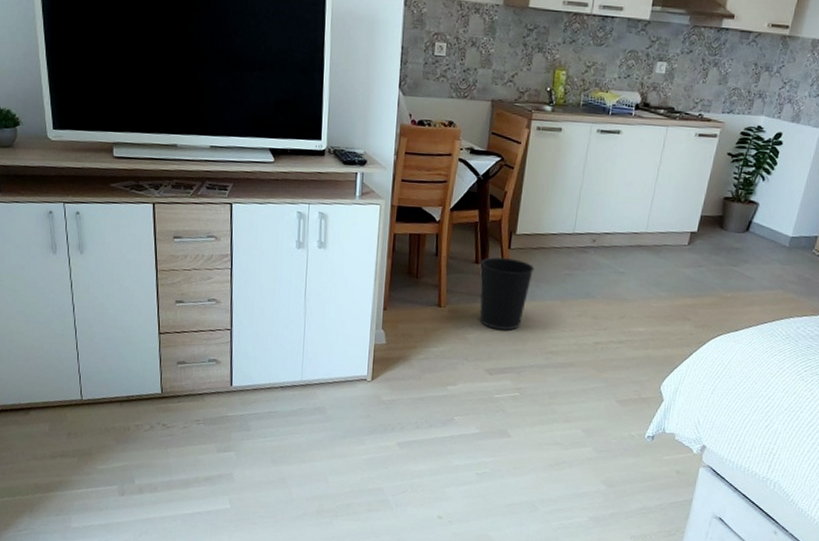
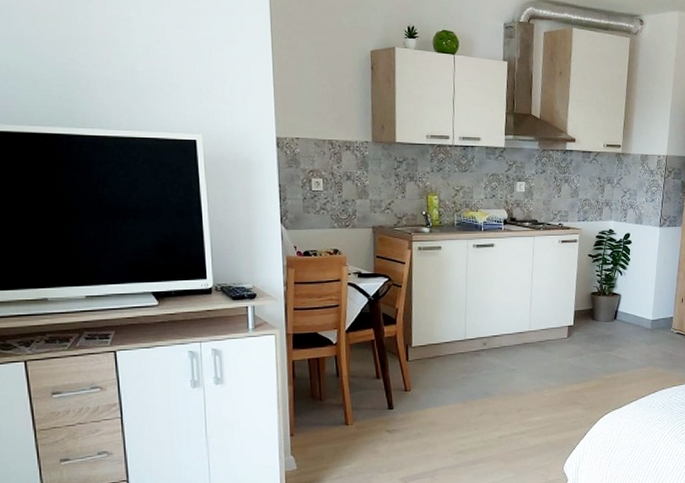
wastebasket: present [479,257,535,330] -> none [382,370,434,439]

